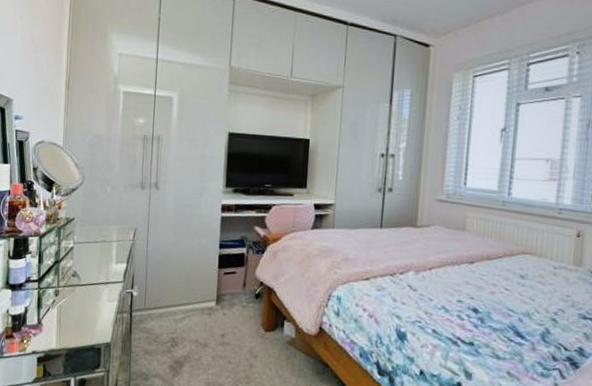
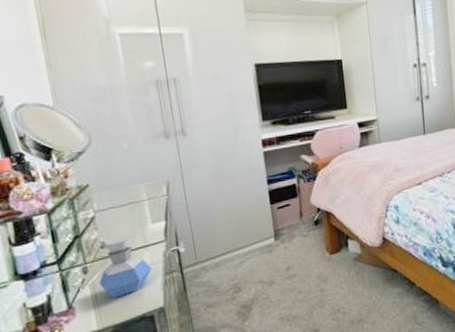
perfume bottle: none [65,269,109,324] -> present [99,235,153,298]

